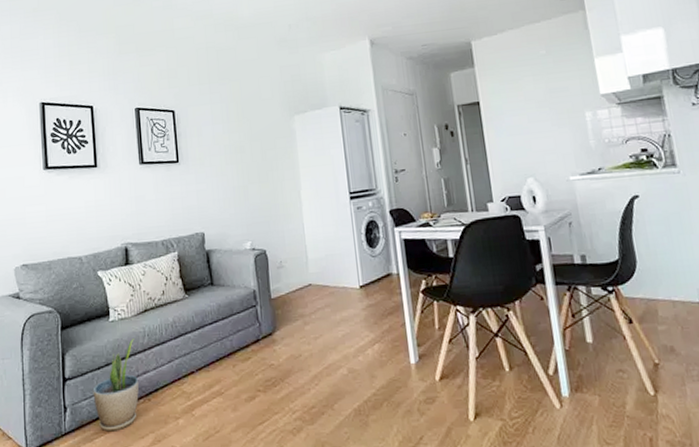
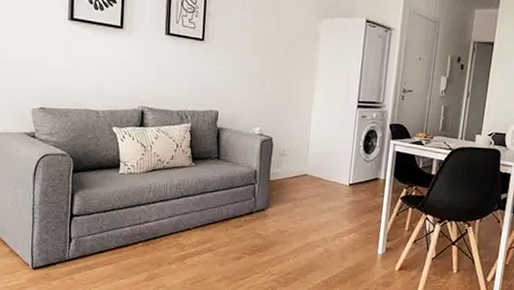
potted plant: present [92,339,139,432] -> none [97,192,140,265]

